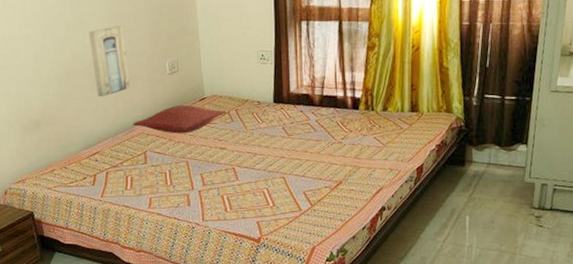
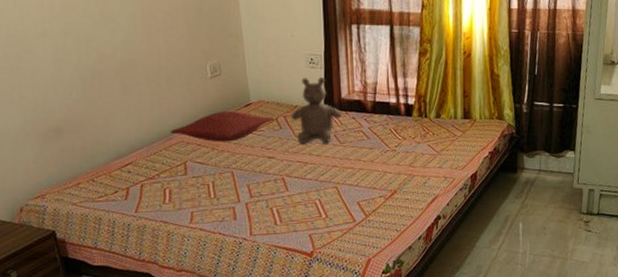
wall art: present [88,26,131,98] -> none [118,24,167,103]
teddy bear: none [242,71,291,136] -> present [291,76,342,144]

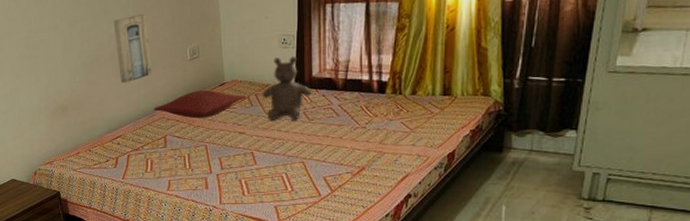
wall art: none [118,24,167,103] -> present [113,14,152,84]

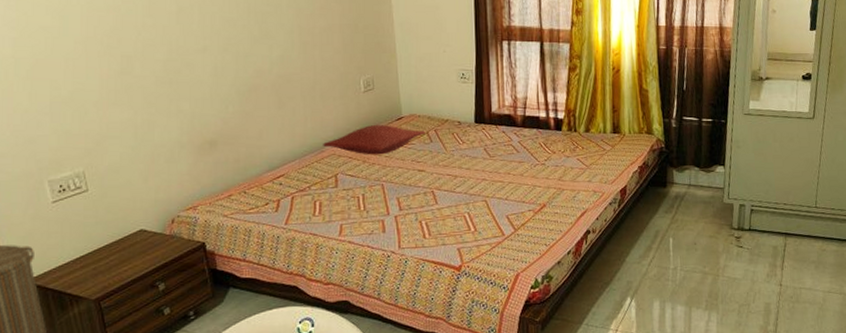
wall art: present [113,14,152,84] -> none [275,40,321,116]
teddy bear: present [262,56,312,121] -> none [442,91,492,158]

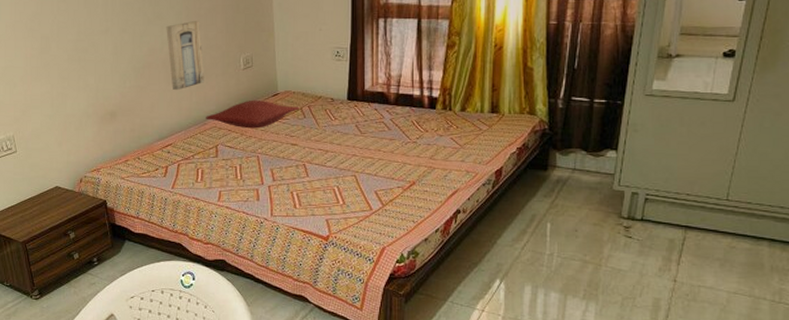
wall art: none [275,40,321,116] -> present [166,21,205,91]

